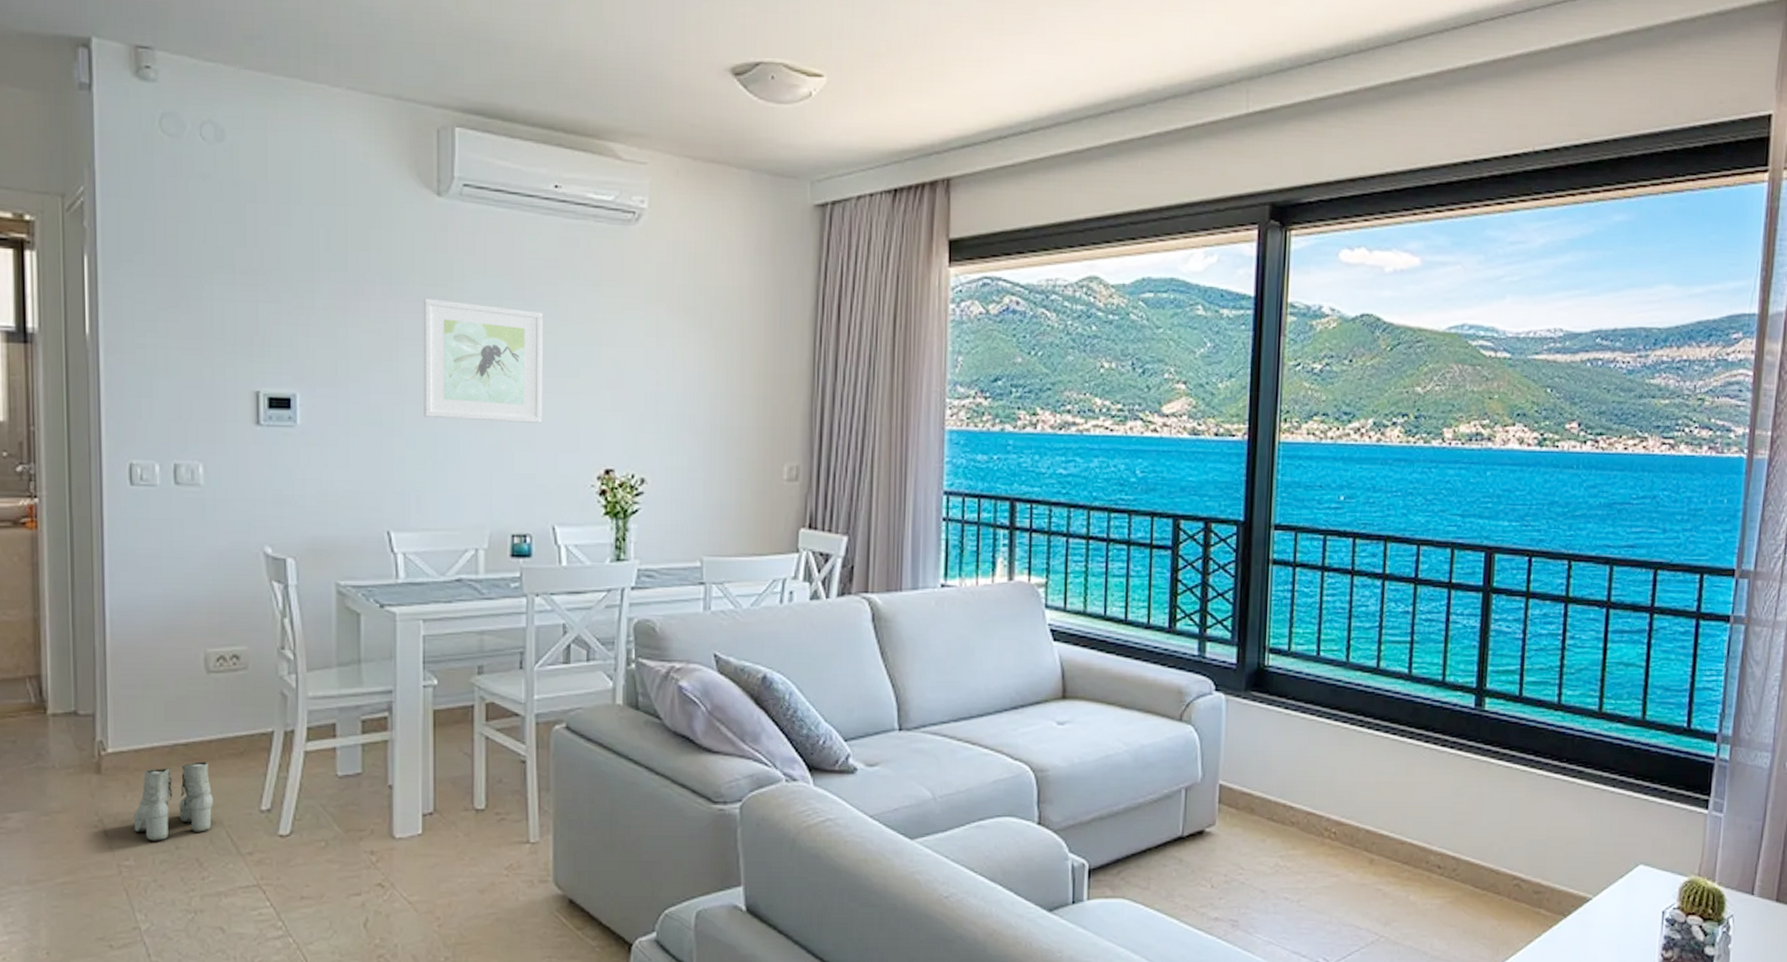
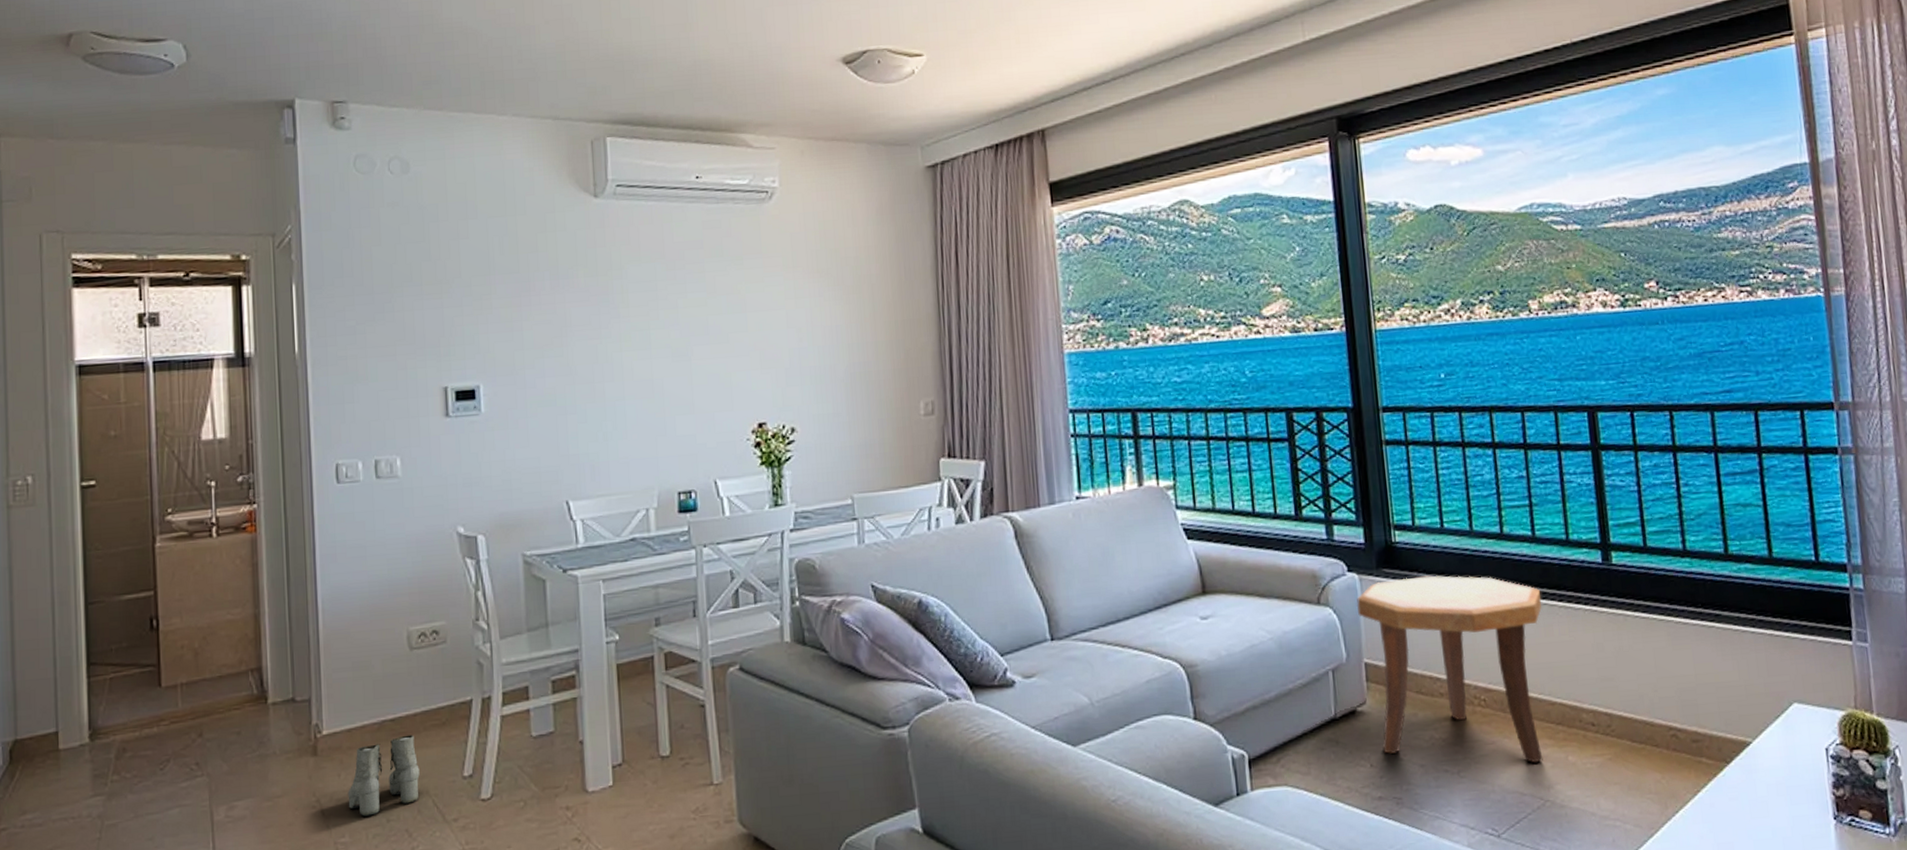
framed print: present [423,297,543,423] -> none [587,287,699,394]
side table: none [1219,703,1408,899] -> present [1356,575,1543,763]

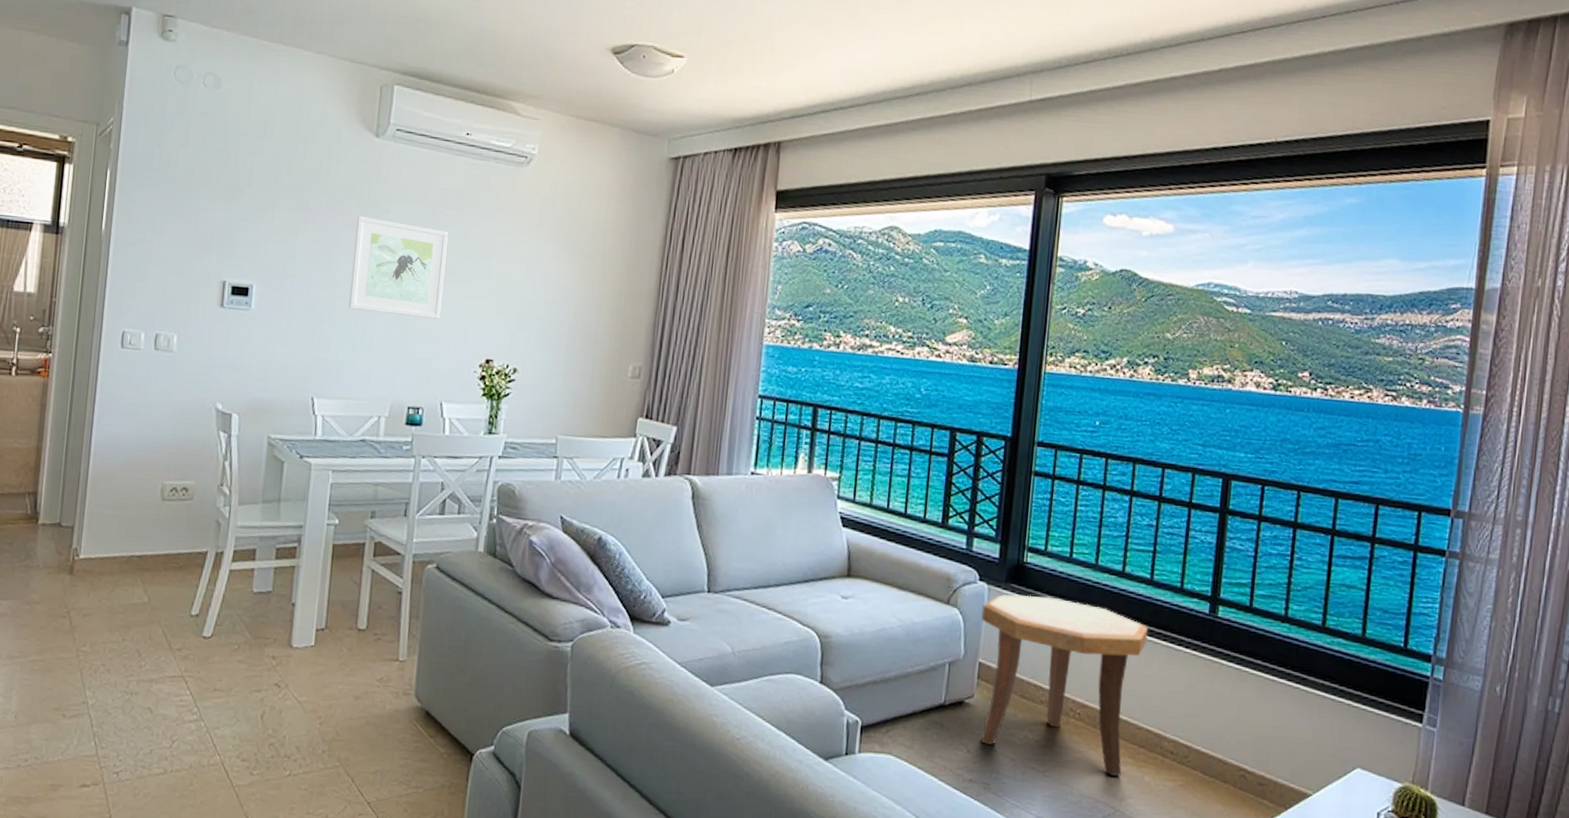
boots: present [347,734,420,817] -> none [92,571,156,633]
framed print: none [587,287,699,394] -> present [349,215,448,319]

